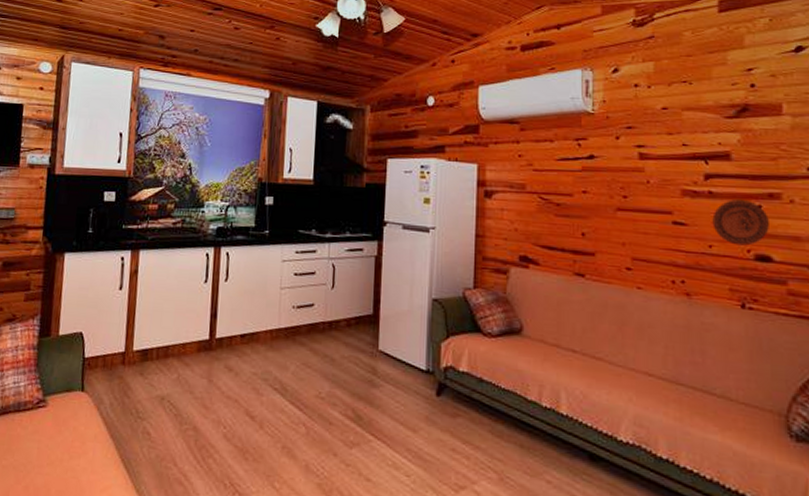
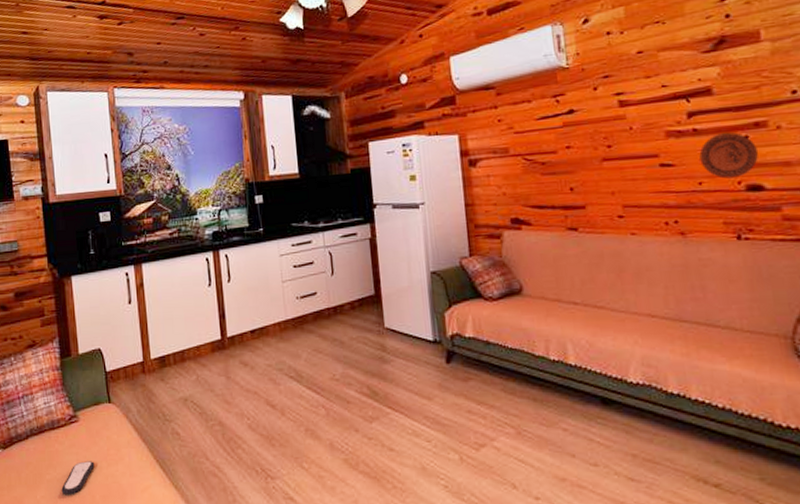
remote control: none [15,450,56,486] -> present [61,461,95,496]

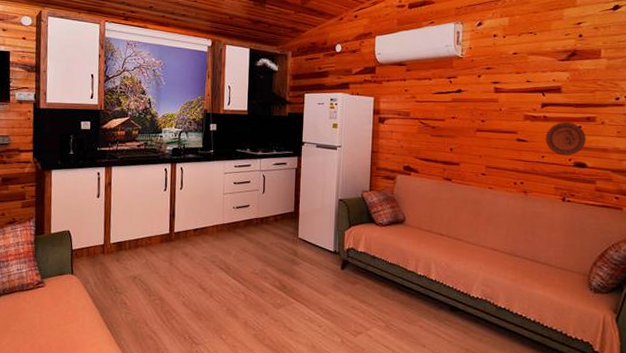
remote control: present [61,461,95,496] -> none [24,318,54,345]

